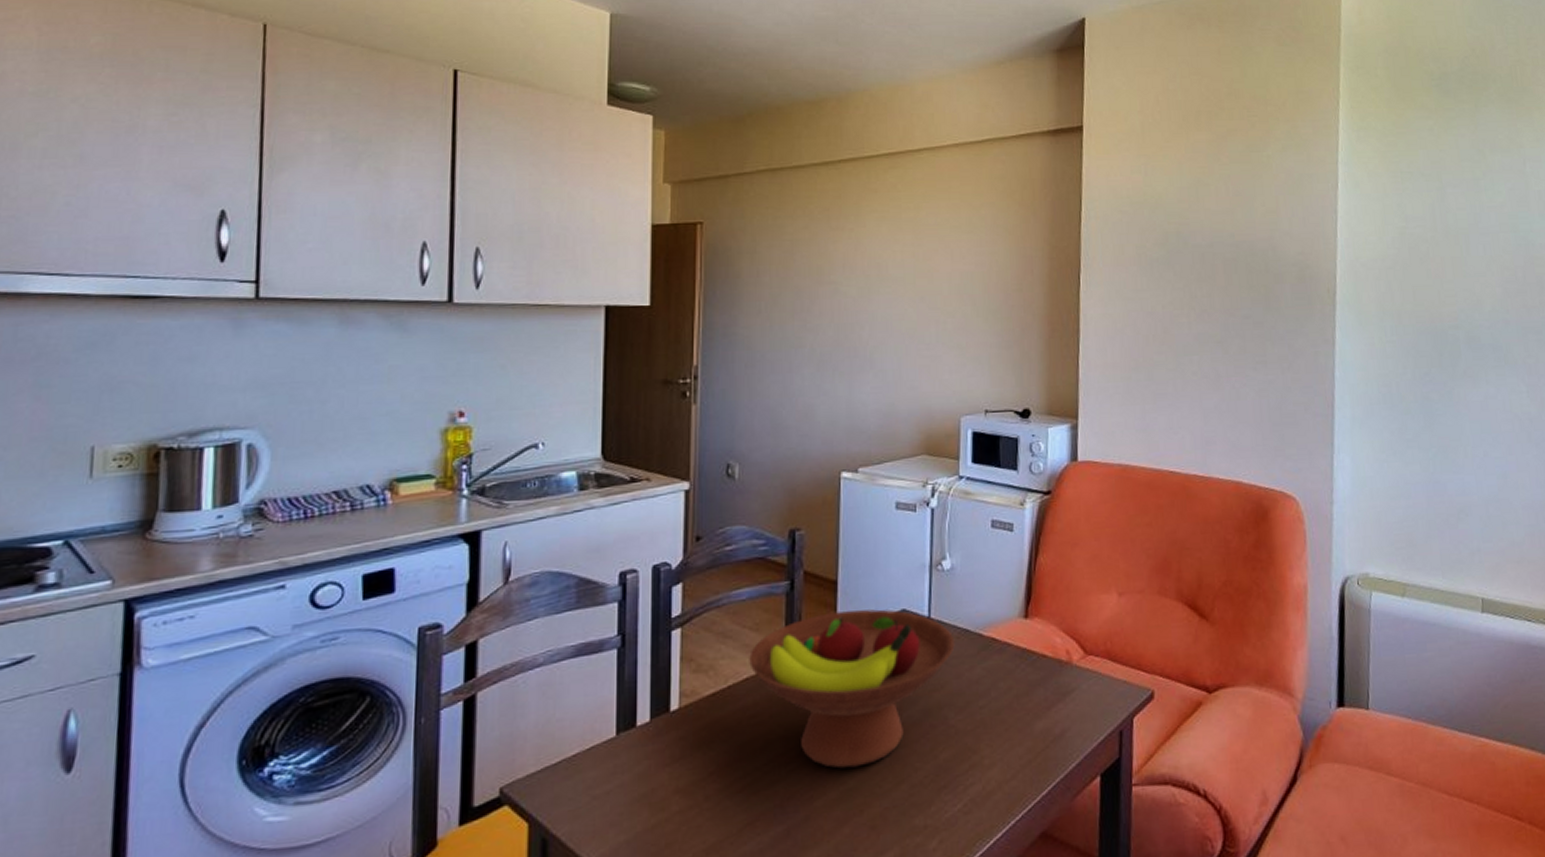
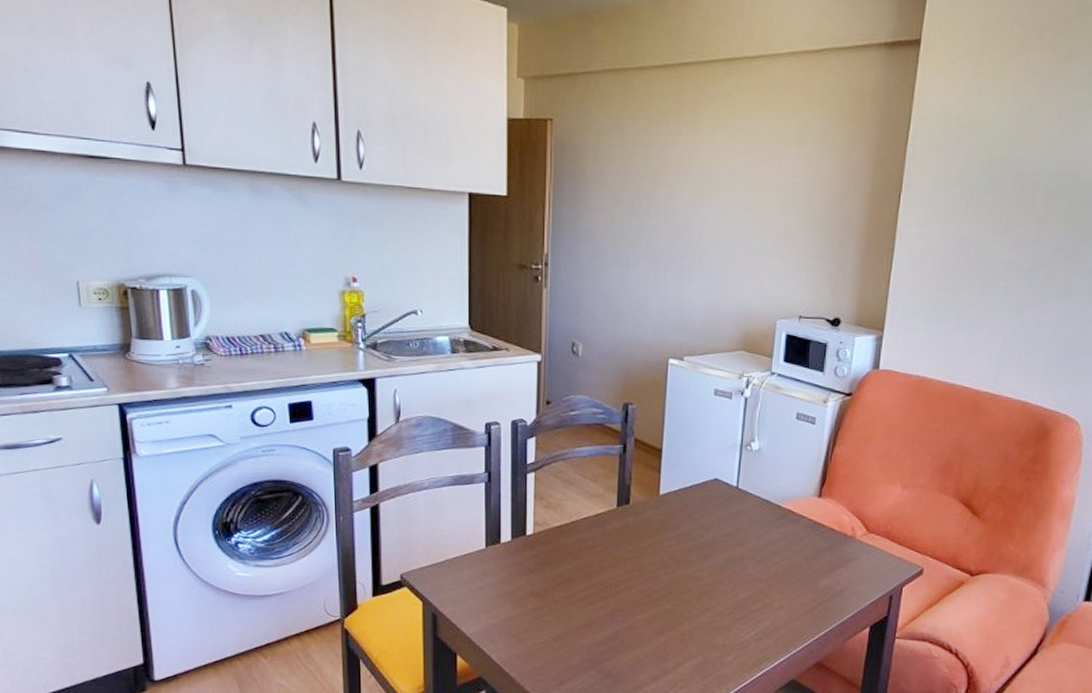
fruit bowl: present [749,609,955,769] -> none [589,474,758,595]

